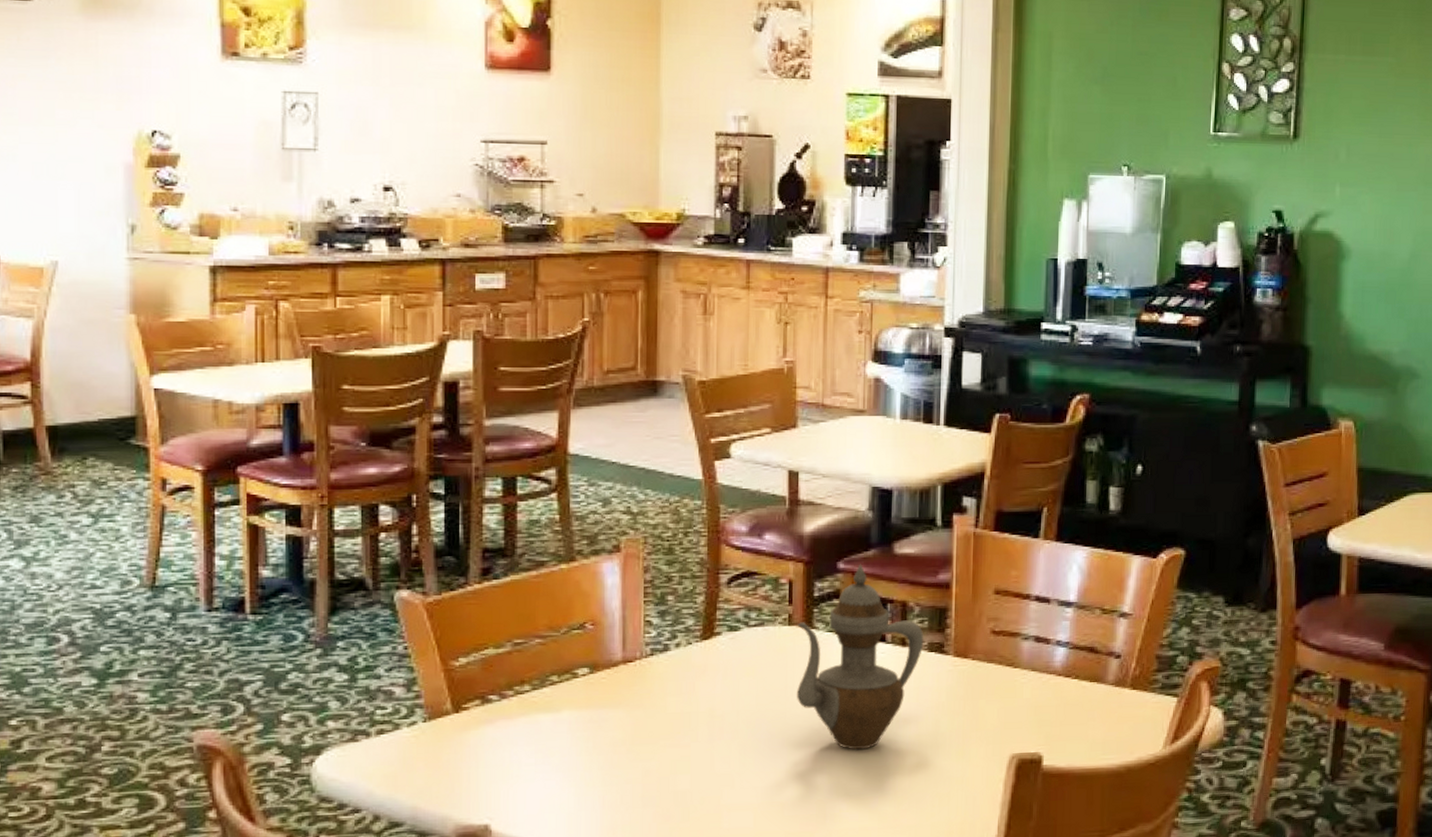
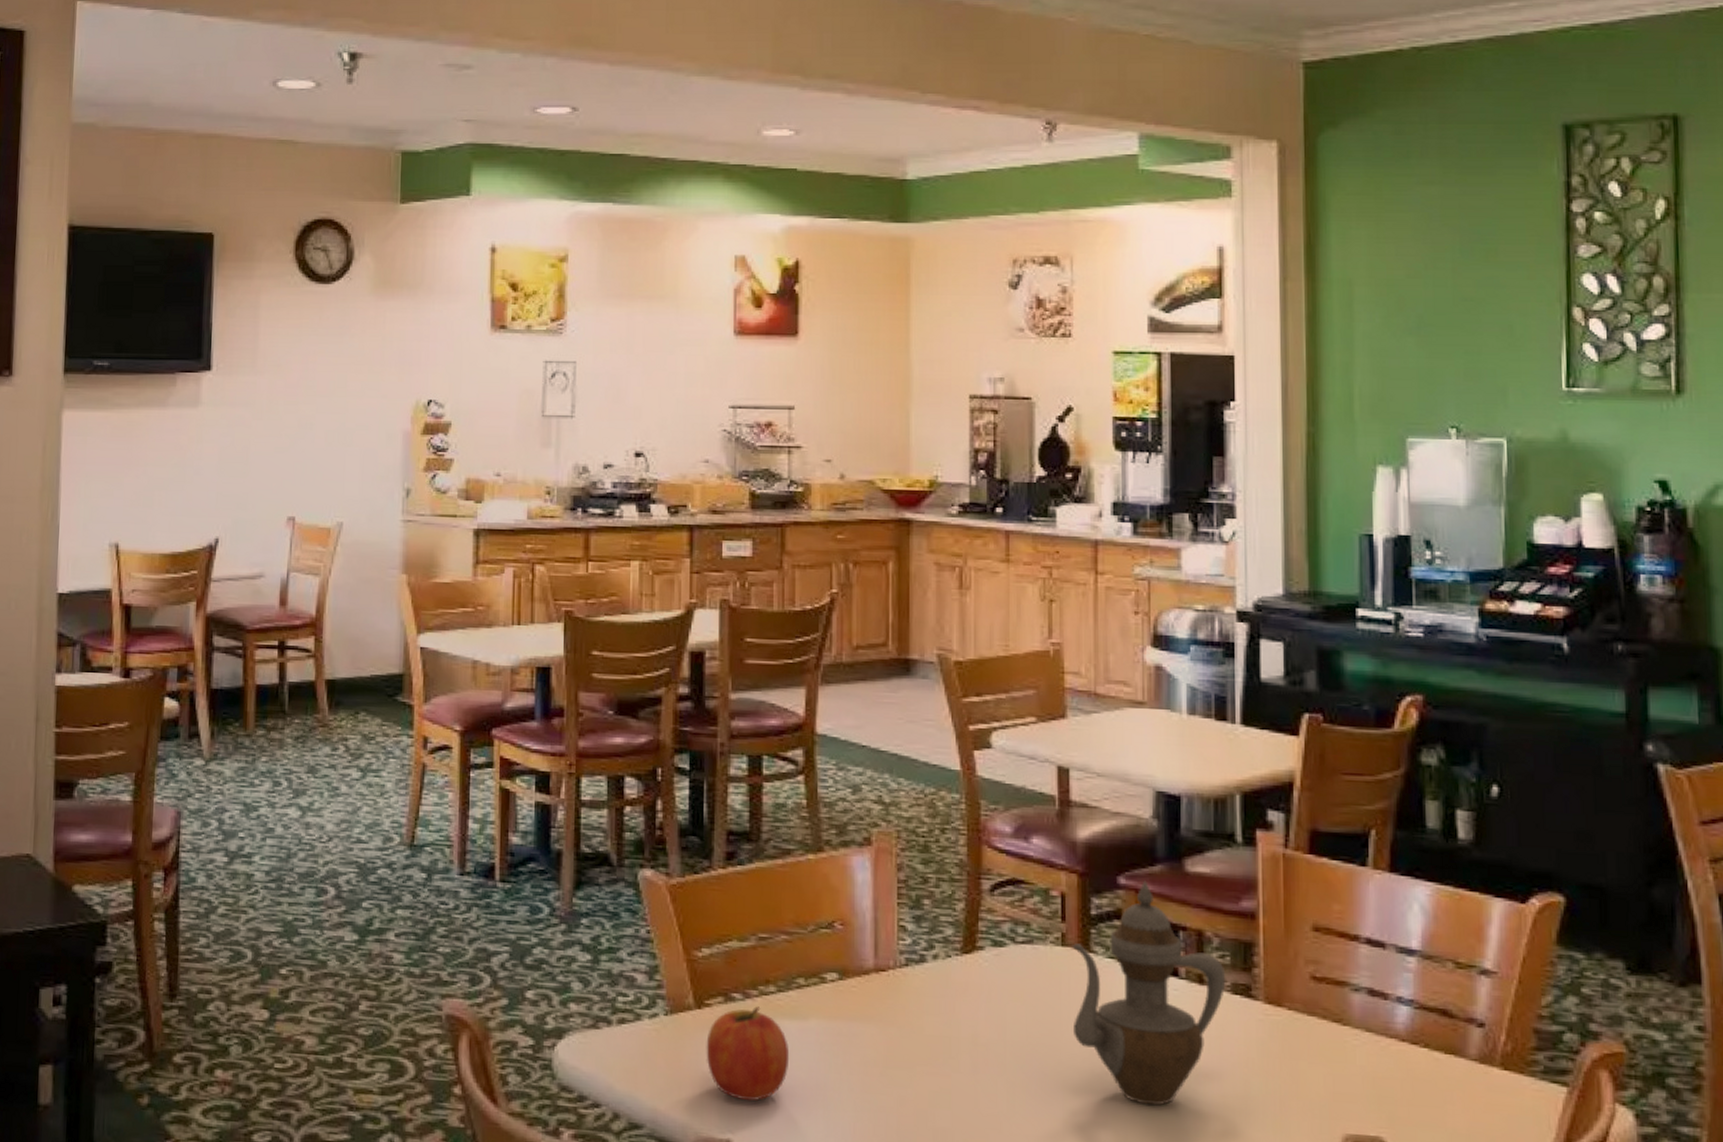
fruit: none [464,705,544,789] -> present [706,1006,790,1101]

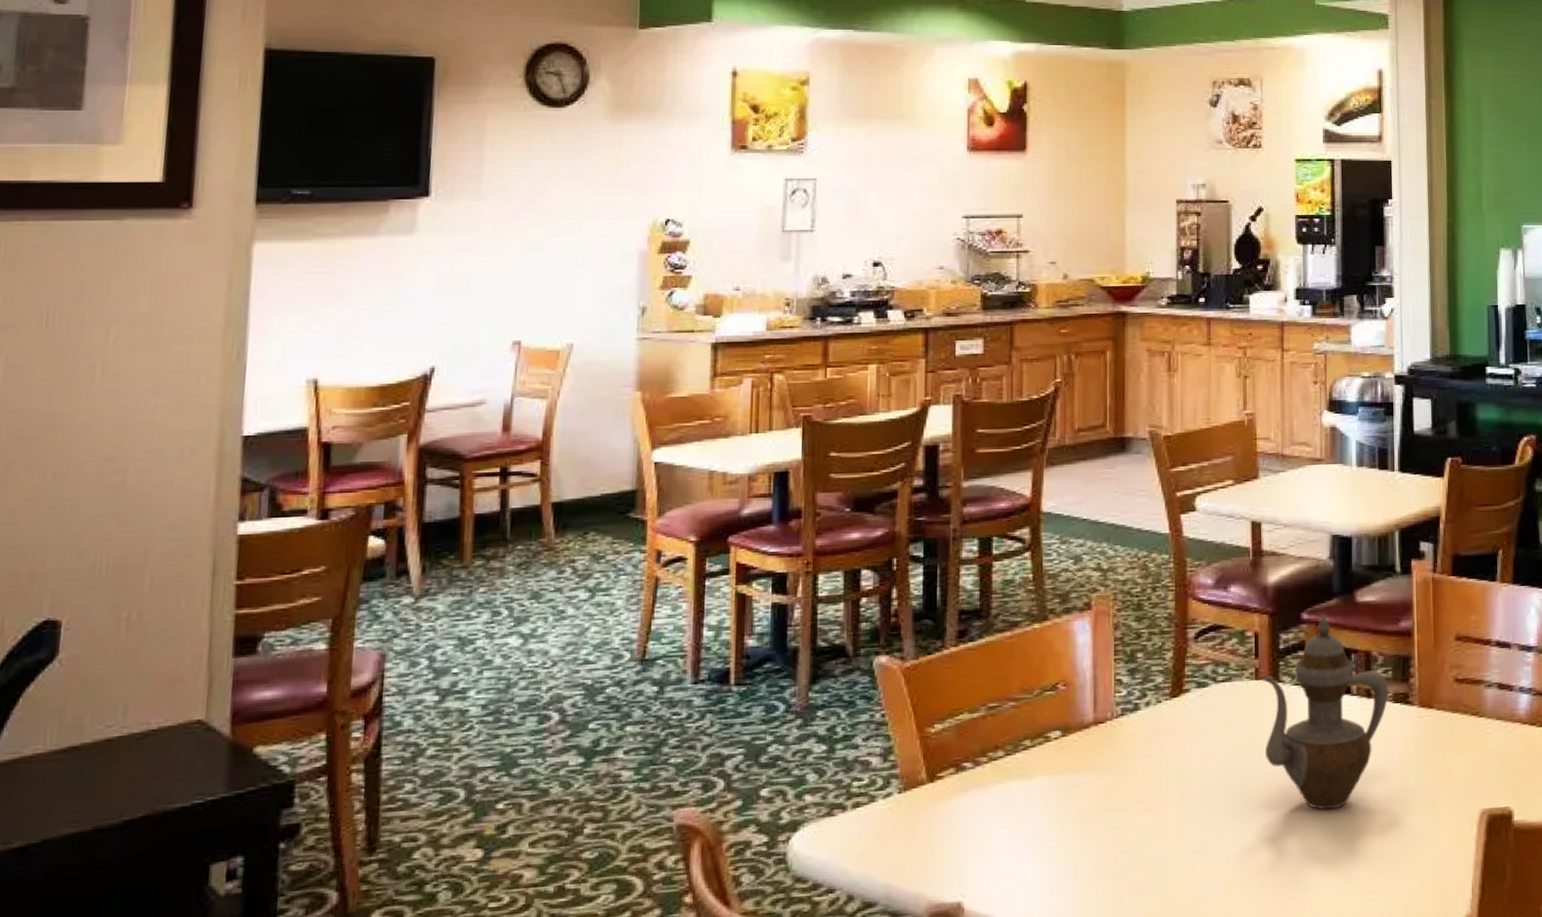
fruit: present [706,1006,790,1101] -> none [938,772,1017,863]

